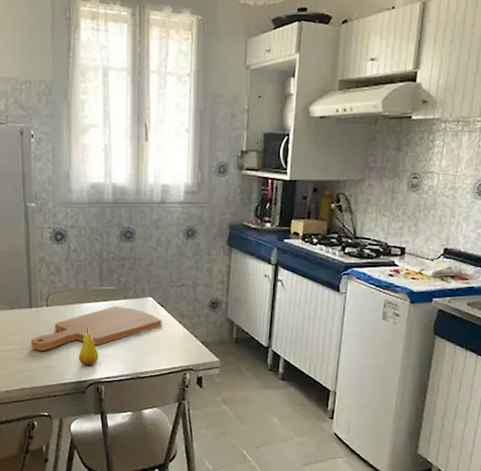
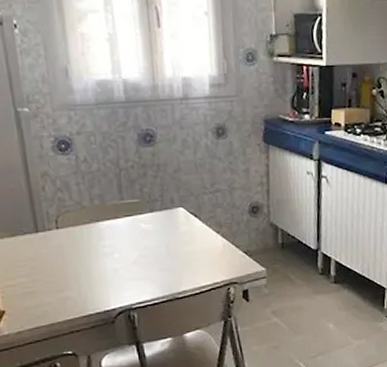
cutting board: present [30,306,162,351] -> none [41,220,197,281]
fruit: present [78,327,98,366] -> none [102,249,127,292]

